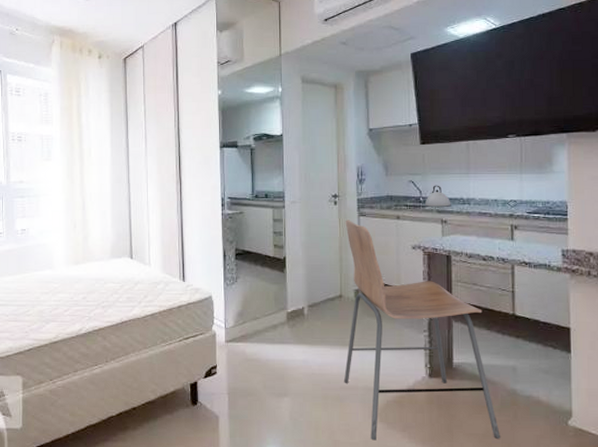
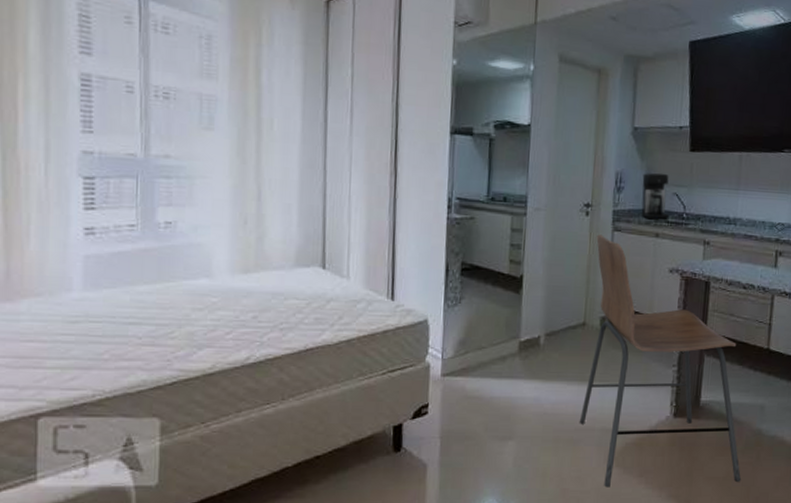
coffee maker: none [380,164,408,205] -> present [641,173,670,220]
kettle: present [425,185,451,207] -> none [688,200,717,226]

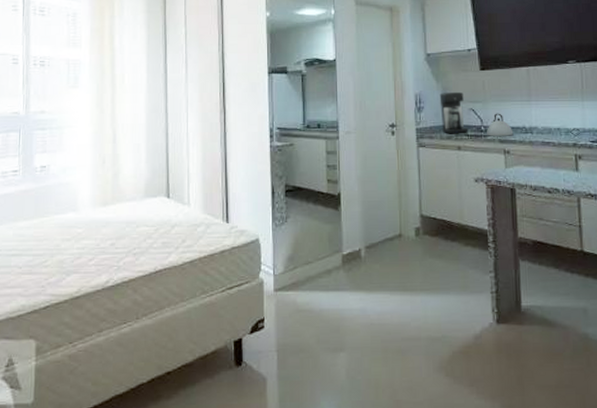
chair: present [579,234,741,488] -> none [403,151,574,398]
kettle: none [688,200,717,226] -> present [487,113,514,136]

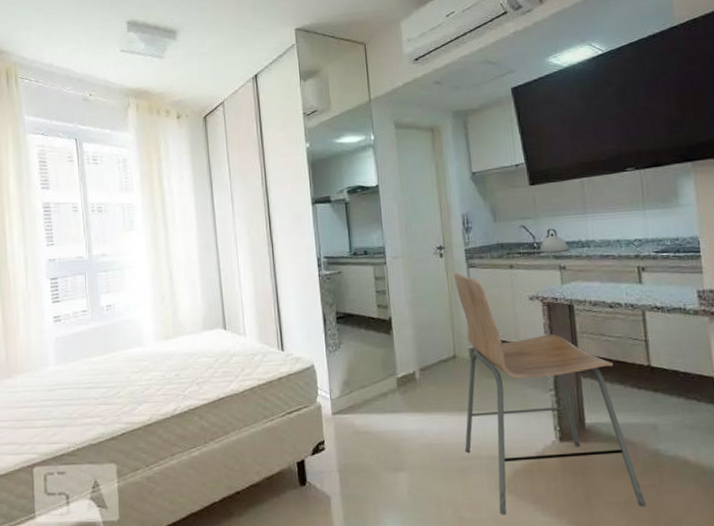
chair: none [403,151,574,398] -> present [453,272,646,515]
coffee maker: present [439,91,469,134] -> none [487,209,521,253]

